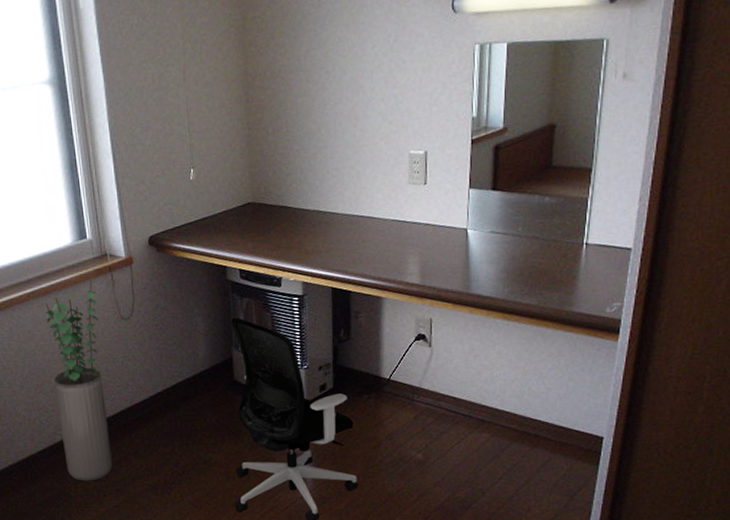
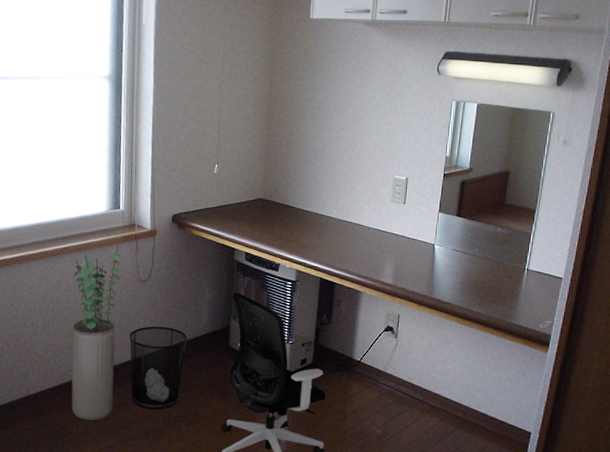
waste bin: none [119,367,185,462] -> present [129,326,187,410]

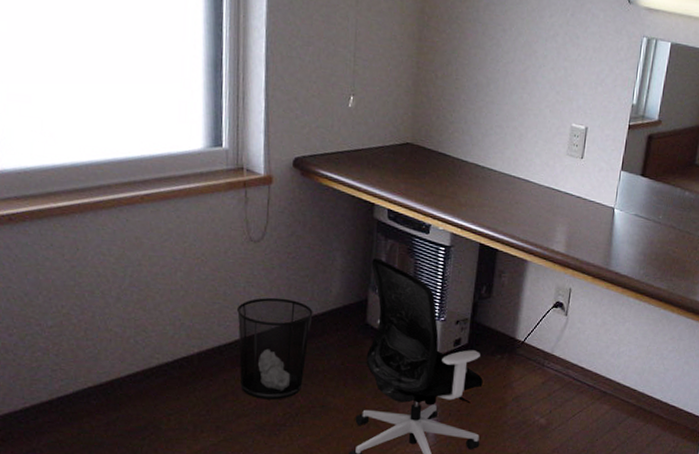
vase: present [71,245,121,421] -> none [159,193,224,415]

